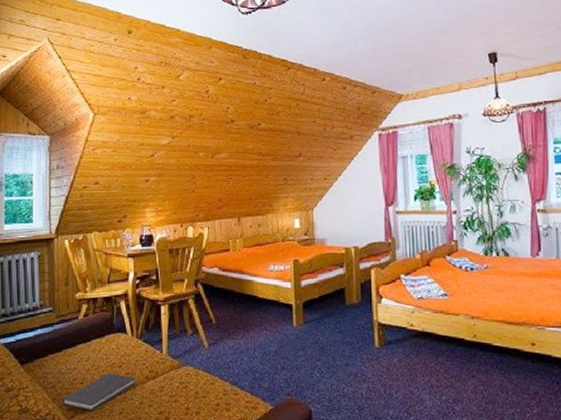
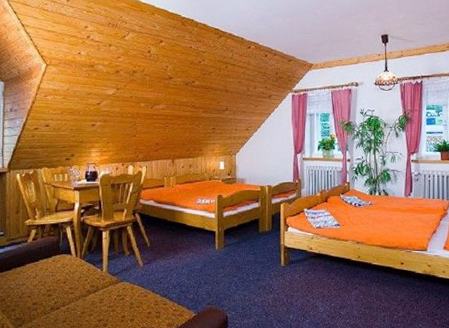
diary: present [62,372,137,412] -> none [11,287,79,321]

